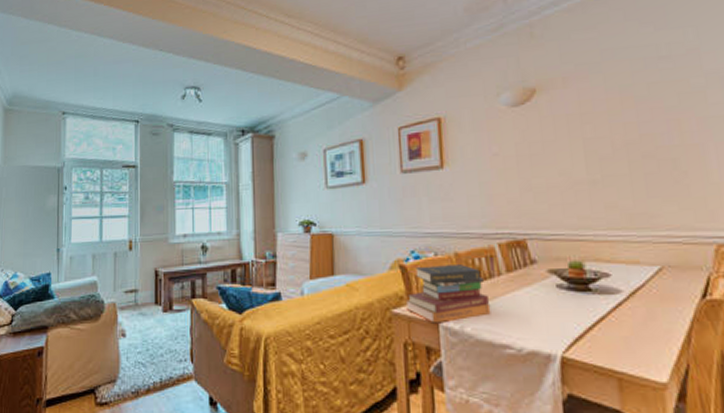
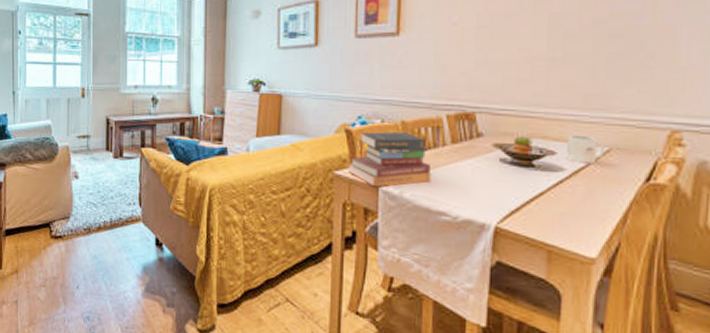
mug: none [619,255,658,285] -> present [567,134,605,165]

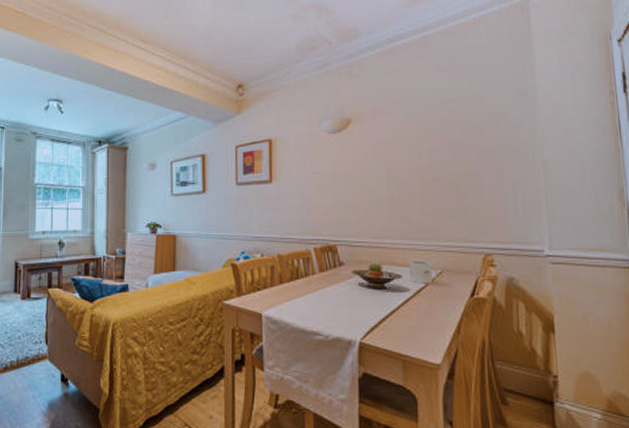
books: present [349,132,432,187] -> none [236,265,305,314]

